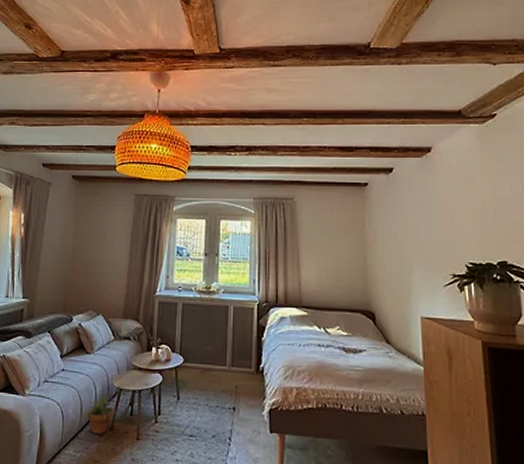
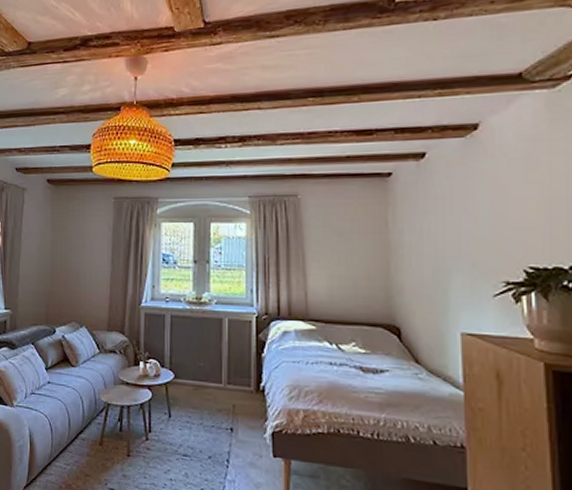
potted plant: present [83,393,117,435] -> none [72,407,106,449]

